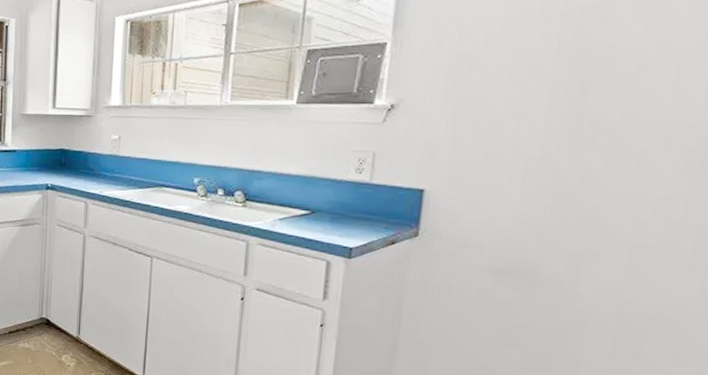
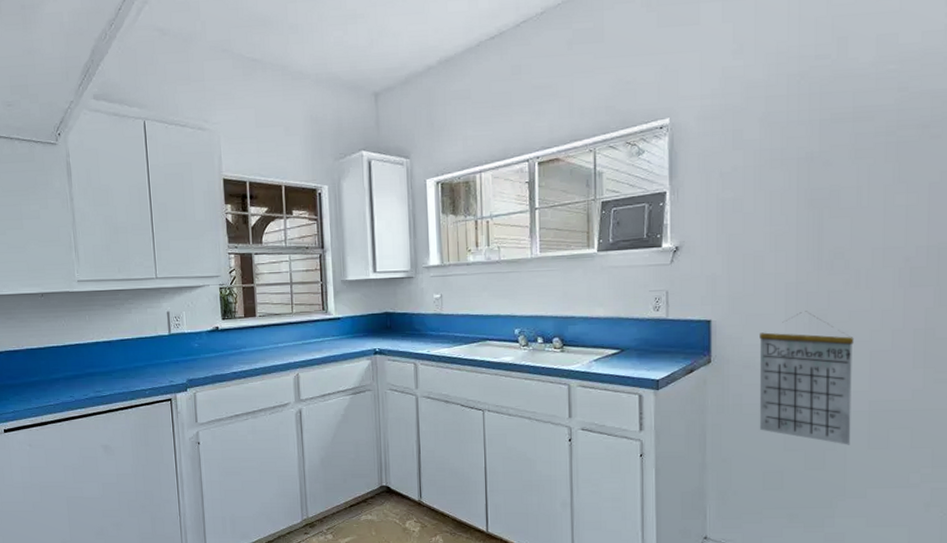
calendar: none [469,190,611,349] -> present [759,311,854,445]

